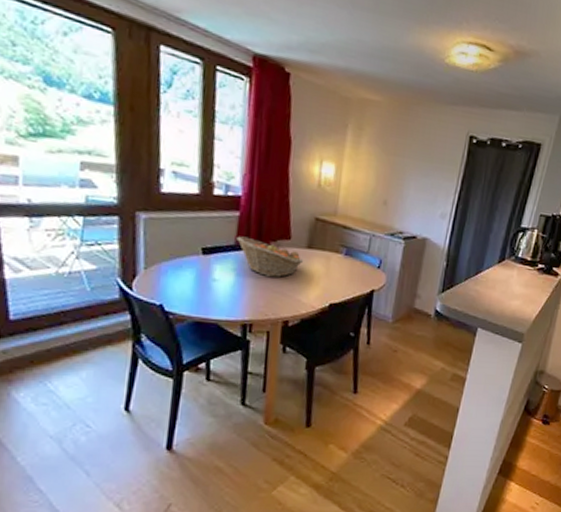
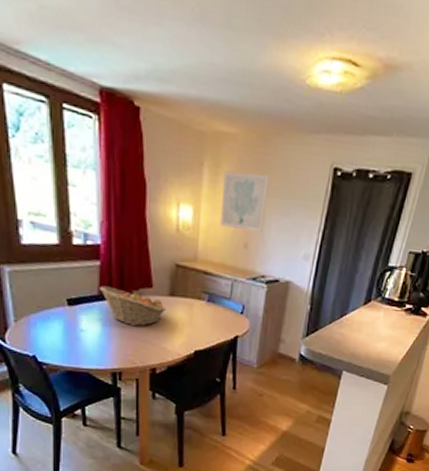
wall art: none [360,133,410,191] -> present [220,171,270,232]

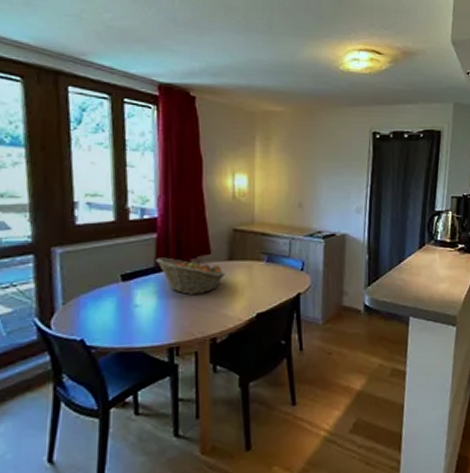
wall art: present [220,171,270,232] -> none [274,142,317,192]

